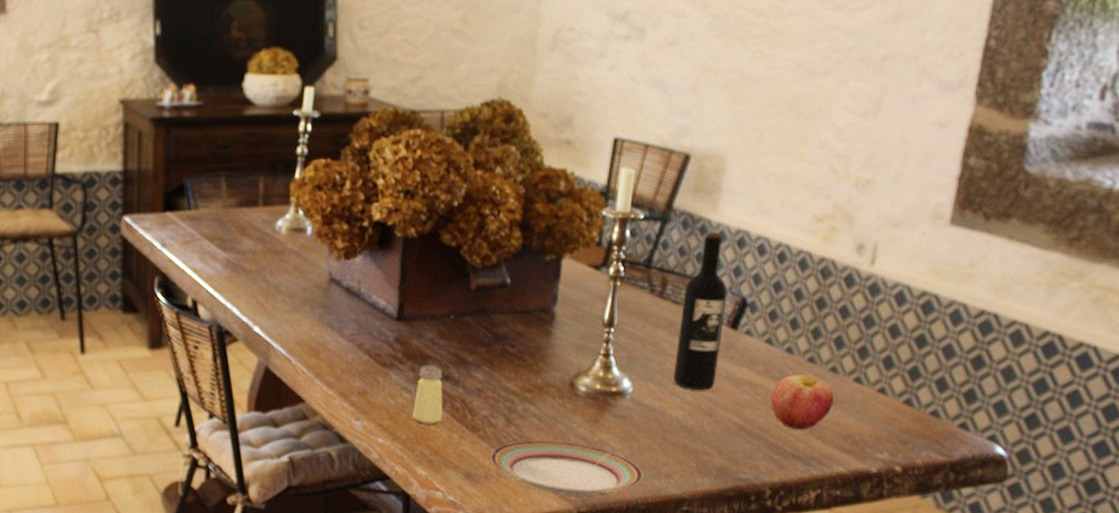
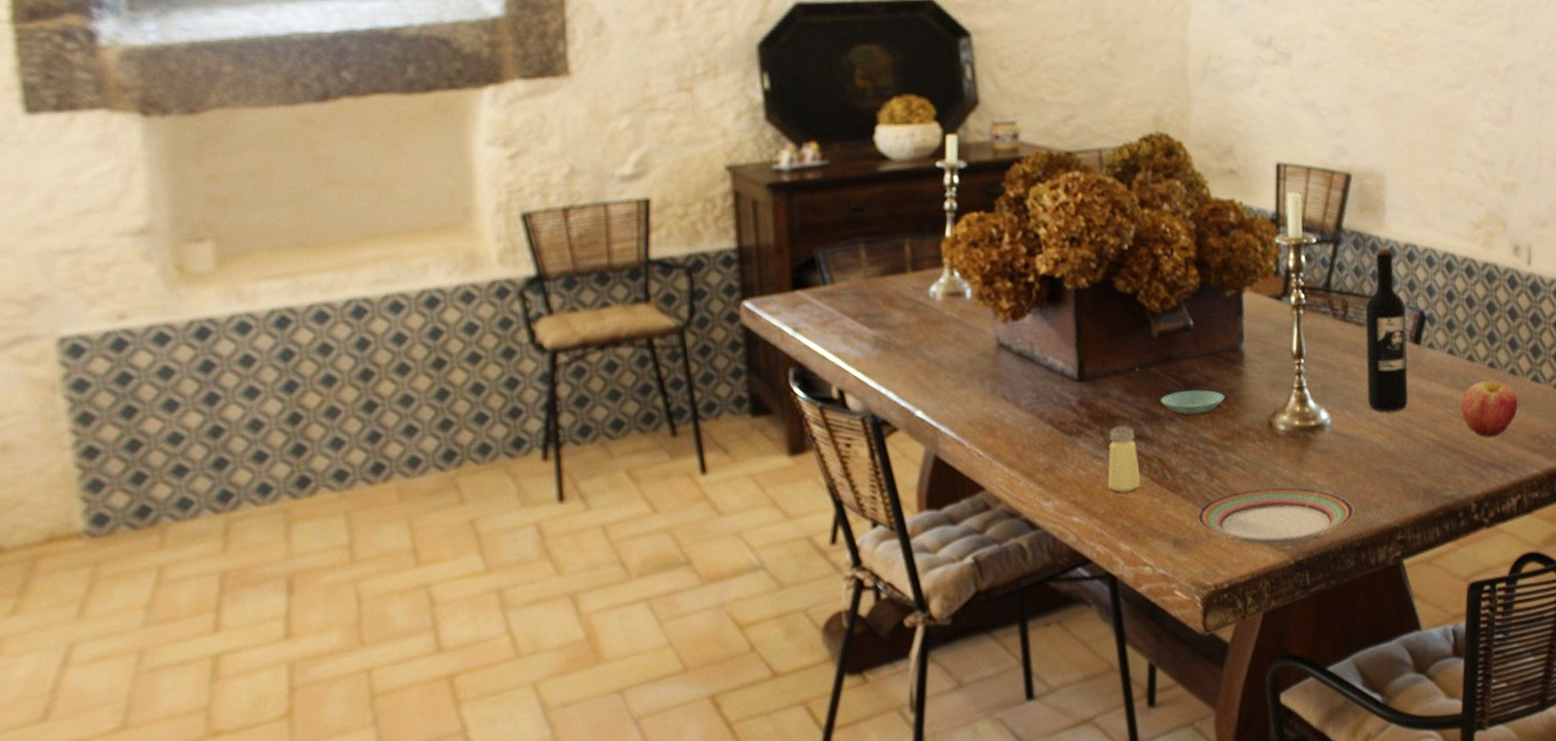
saucer: none [470,342,531,366] -> present [1160,390,1225,415]

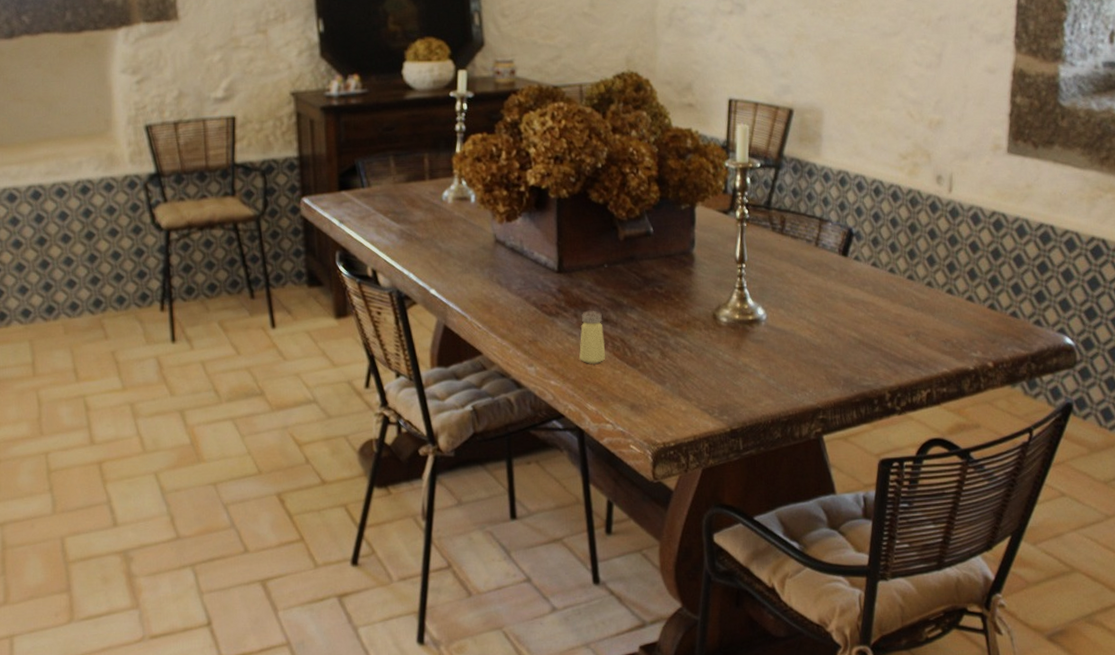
saucer: present [1160,390,1225,415] -> none [624,285,677,305]
plate: present [1197,487,1355,545] -> none [651,368,783,415]
wine bottle: present [1365,248,1408,412] -> none [799,174,836,312]
apple: present [1461,380,1518,437] -> none [881,290,932,338]

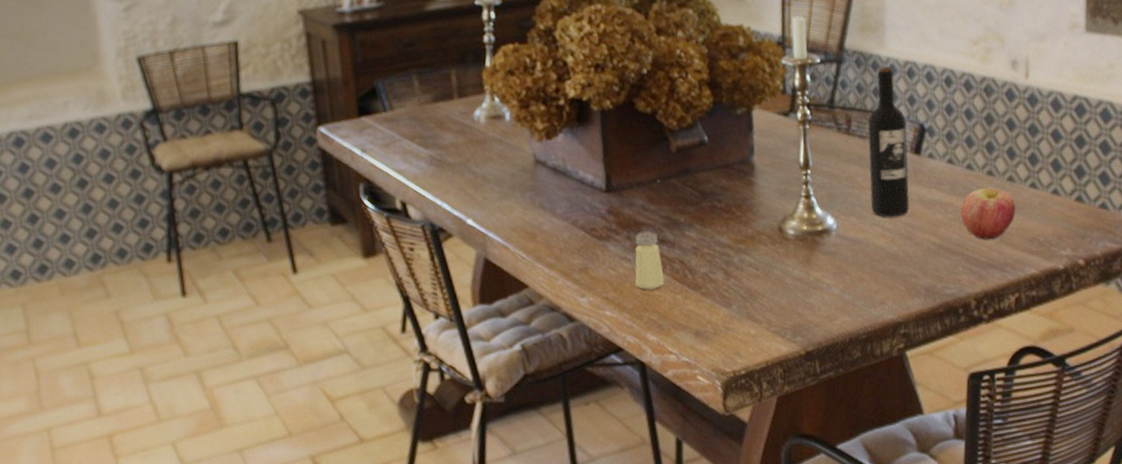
wine bottle: none [799,174,836,312] -> present [868,66,910,218]
apple: none [881,290,932,338] -> present [960,187,1016,240]

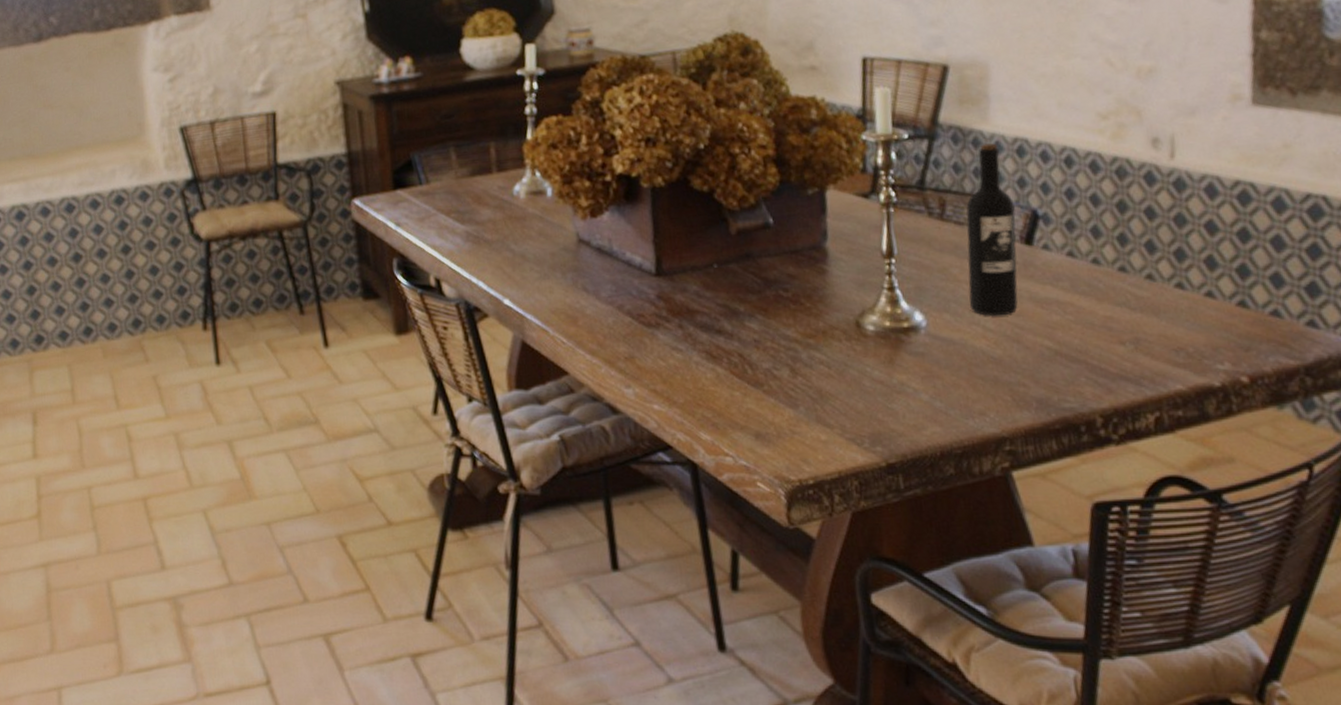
saltshaker: present [635,230,665,291] -> none [687,319,721,385]
apple: present [960,187,1016,240] -> none [1083,286,1157,347]

